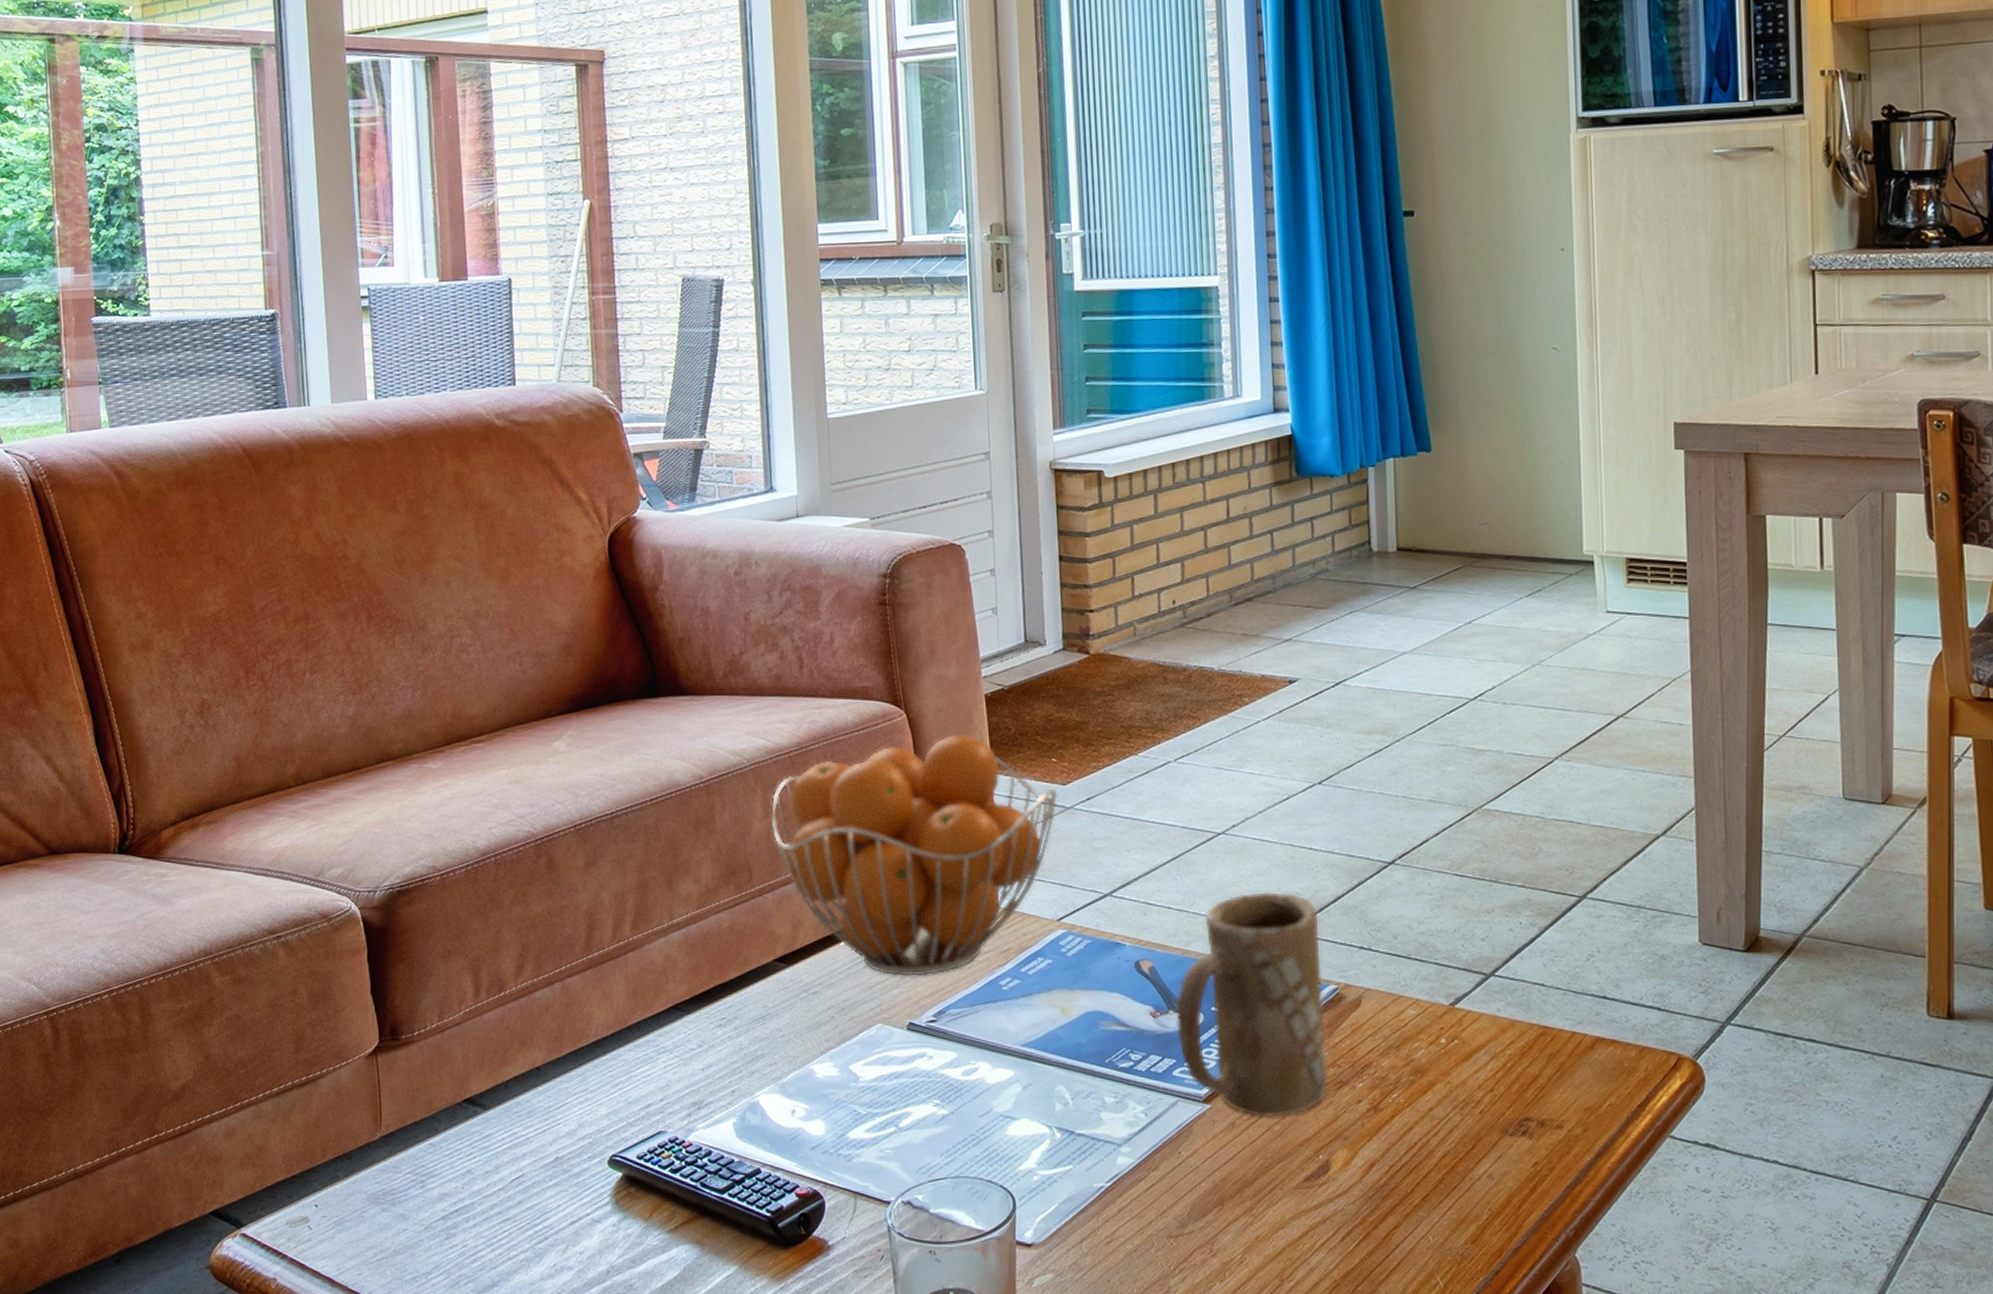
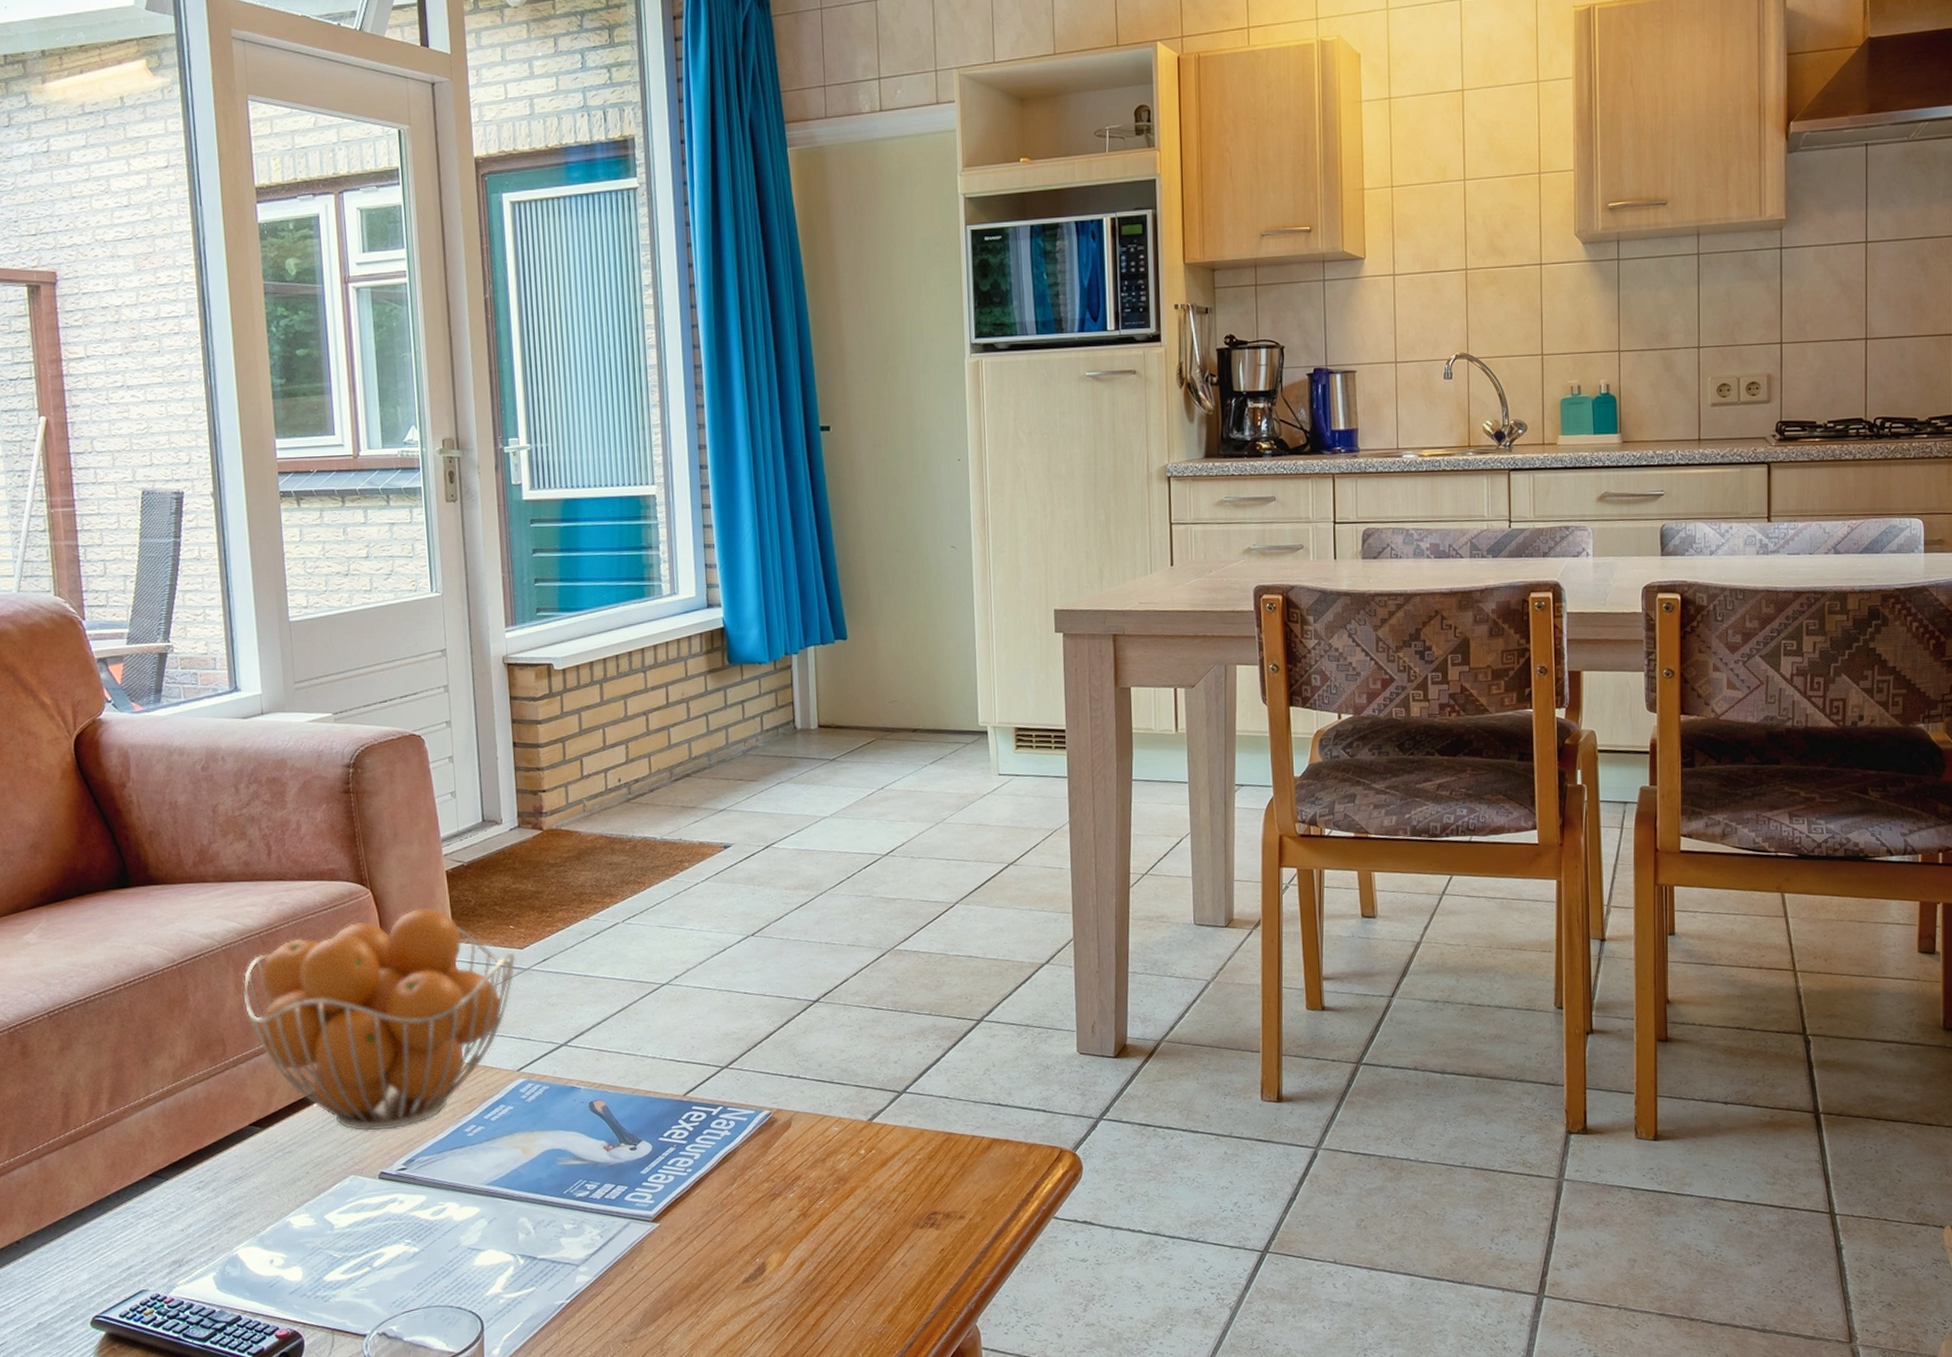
mug: present [1176,892,1329,1117] -> none [627,1033,764,1230]

